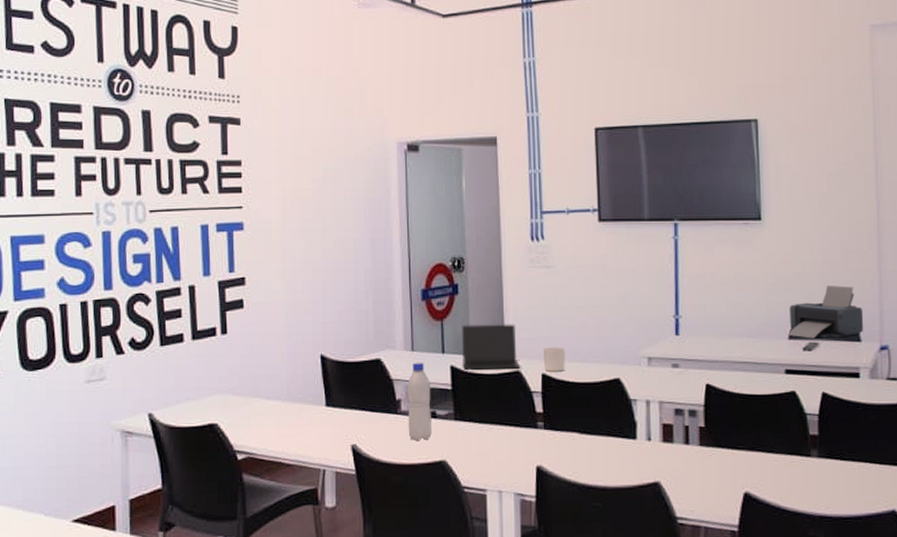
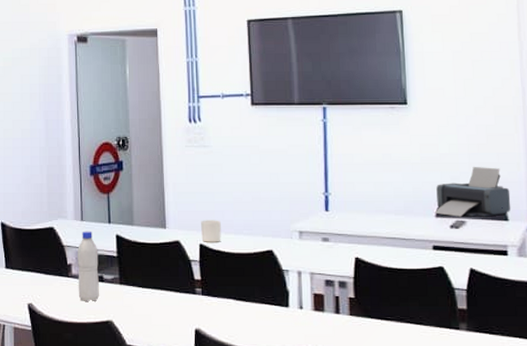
laptop: present [461,324,520,371] -> none [126,198,179,240]

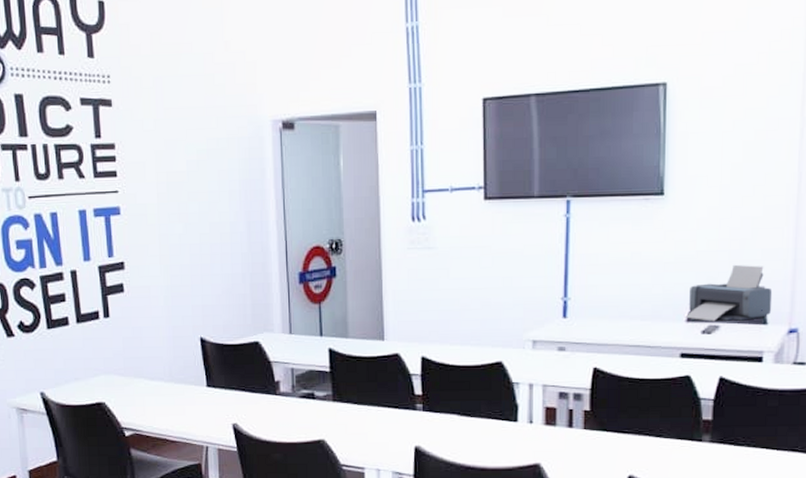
water bottle: present [78,231,100,302] -> none [286,344,311,421]
mug: present [201,220,221,242] -> none [423,330,446,355]

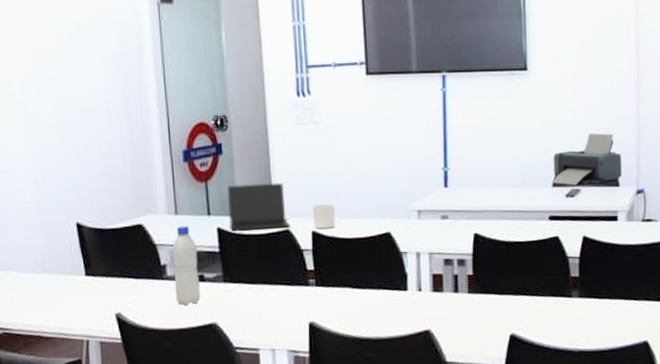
water bottle: none [286,344,311,421] -> present [172,225,201,306]
laptop: none [339,307,399,354] -> present [228,182,289,232]
mug: none [423,330,446,355] -> present [313,204,336,229]

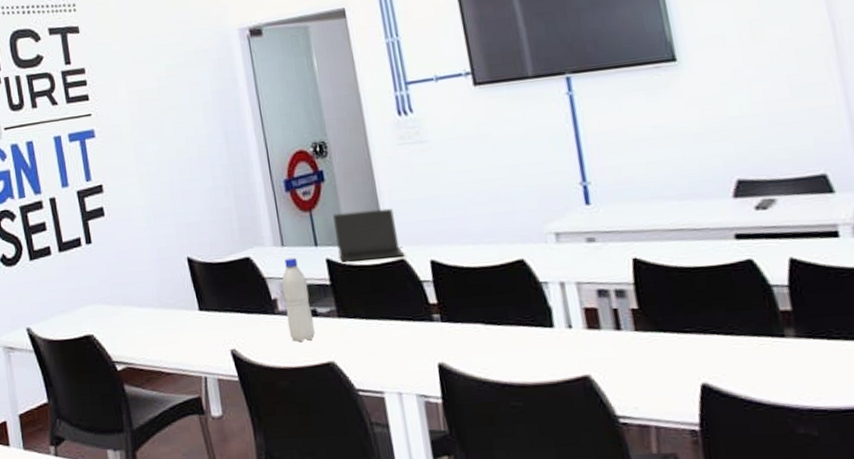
mug: present [313,204,336,229] -> none [429,229,457,258]
printer: present [551,133,622,186] -> none [729,127,836,195]

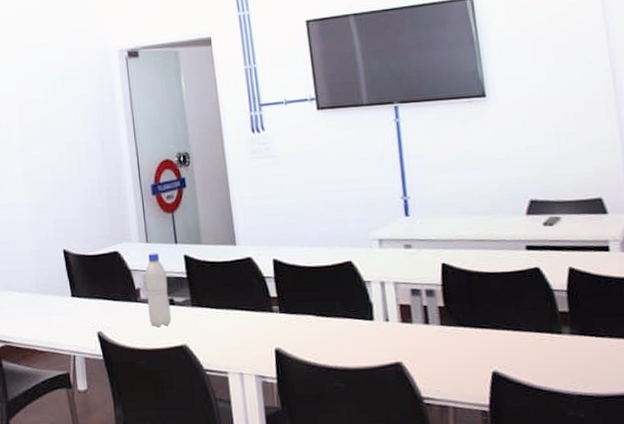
laptop: present [333,208,404,263] -> none [192,213,251,260]

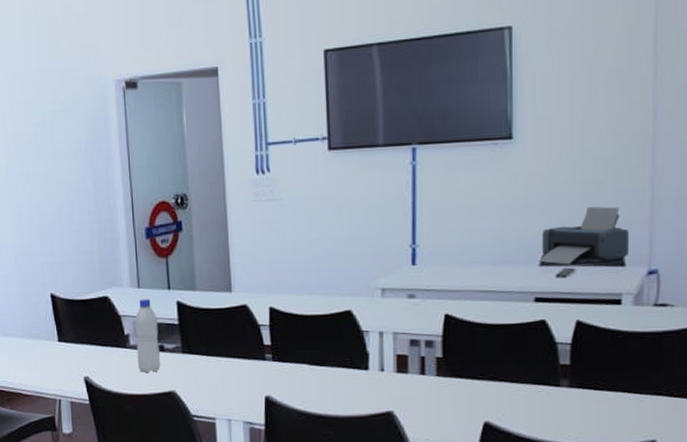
printer: none [524,157,610,213] -> present [538,206,630,265]

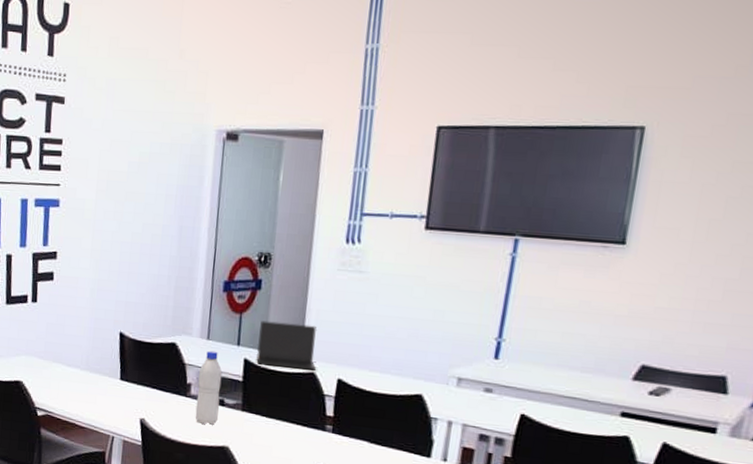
laptop: none [187,259,247,306] -> present [256,320,317,371]
printer: present [538,206,630,265] -> none [632,326,739,387]

